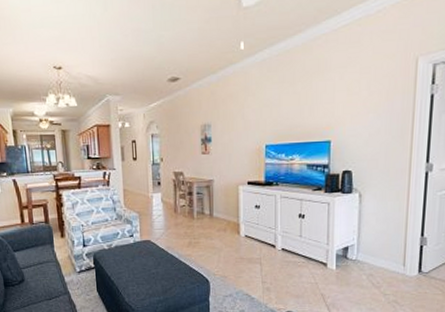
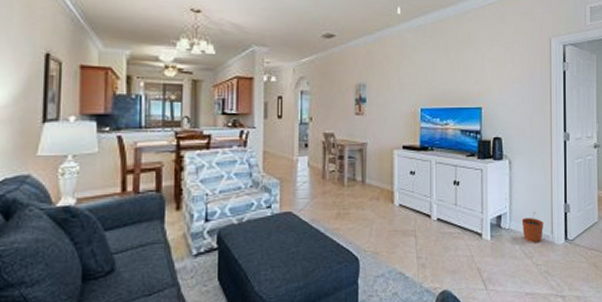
plant pot: none [370,244,395,274] -> present [521,211,543,243]

